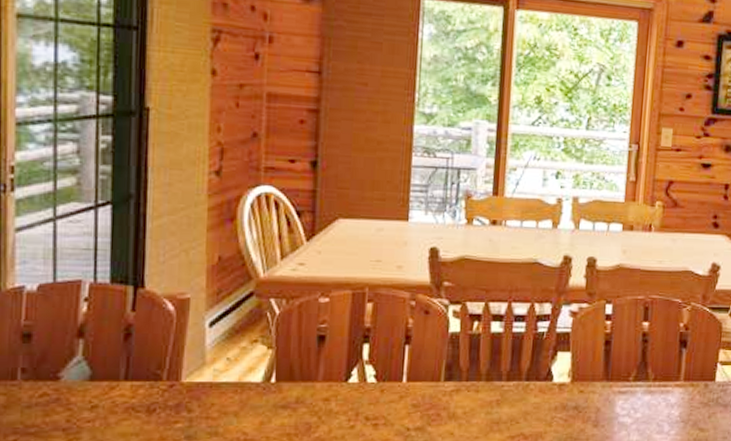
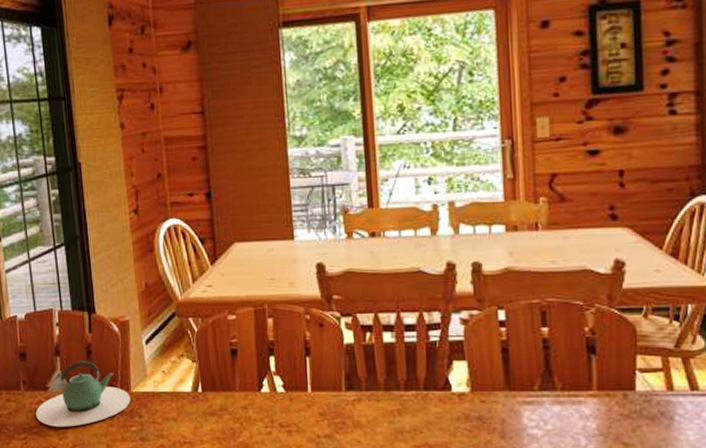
teapot: none [36,345,179,426] -> present [36,361,131,427]

